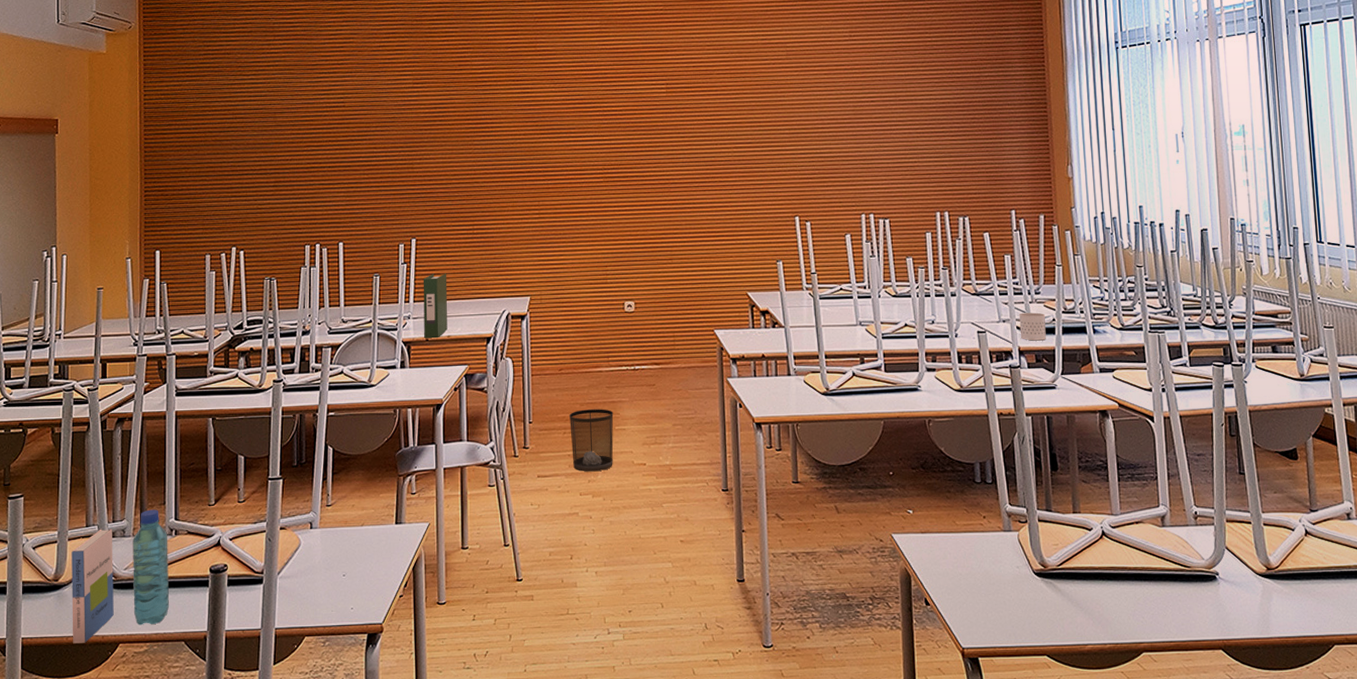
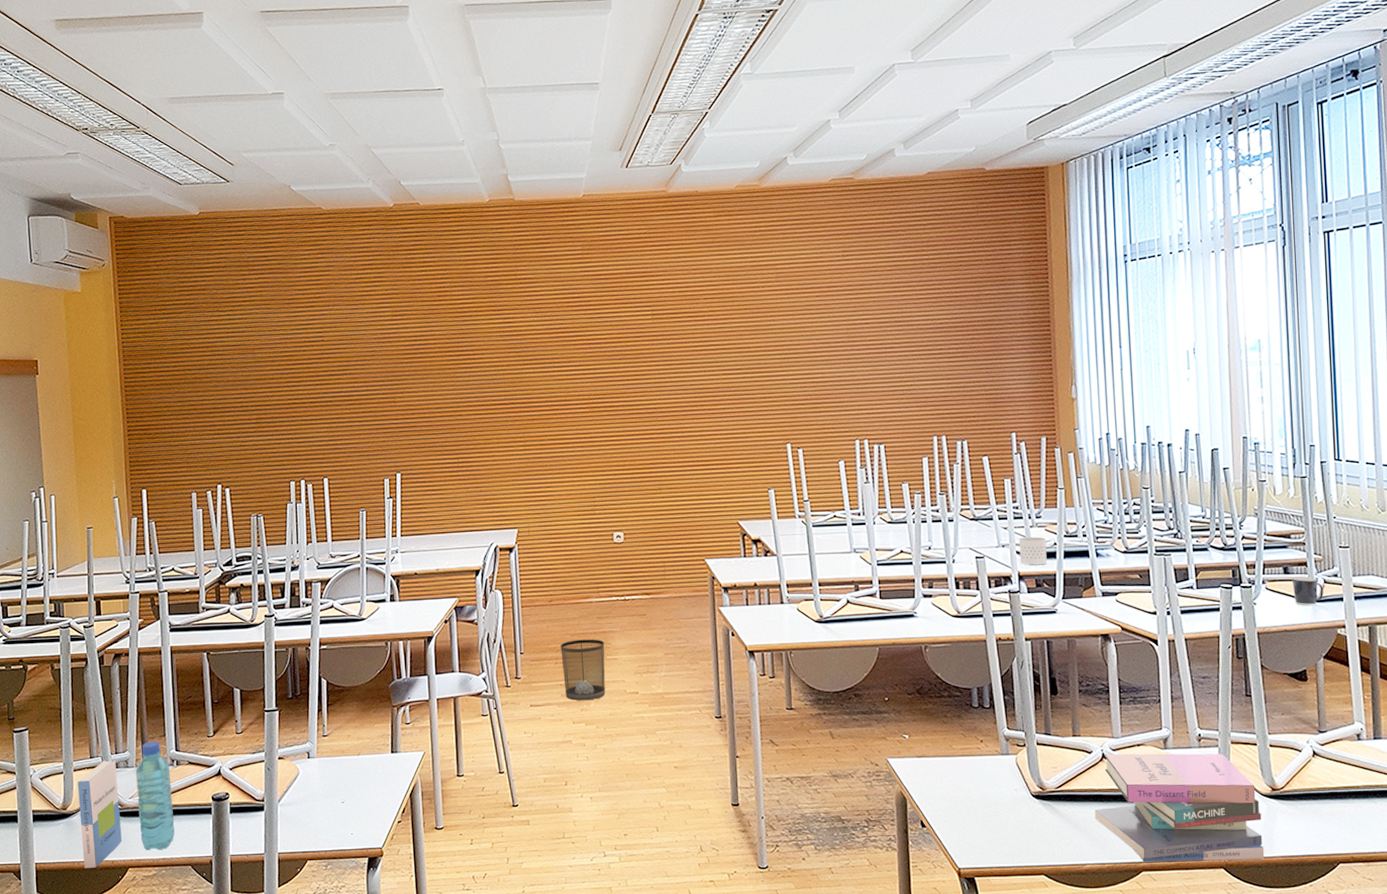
binder: present [423,273,448,339] -> none [409,507,436,573]
books: none [1095,531,1262,643] -> present [1094,753,1265,862]
mug: none [1280,355,1311,385] -> present [1292,576,1324,606]

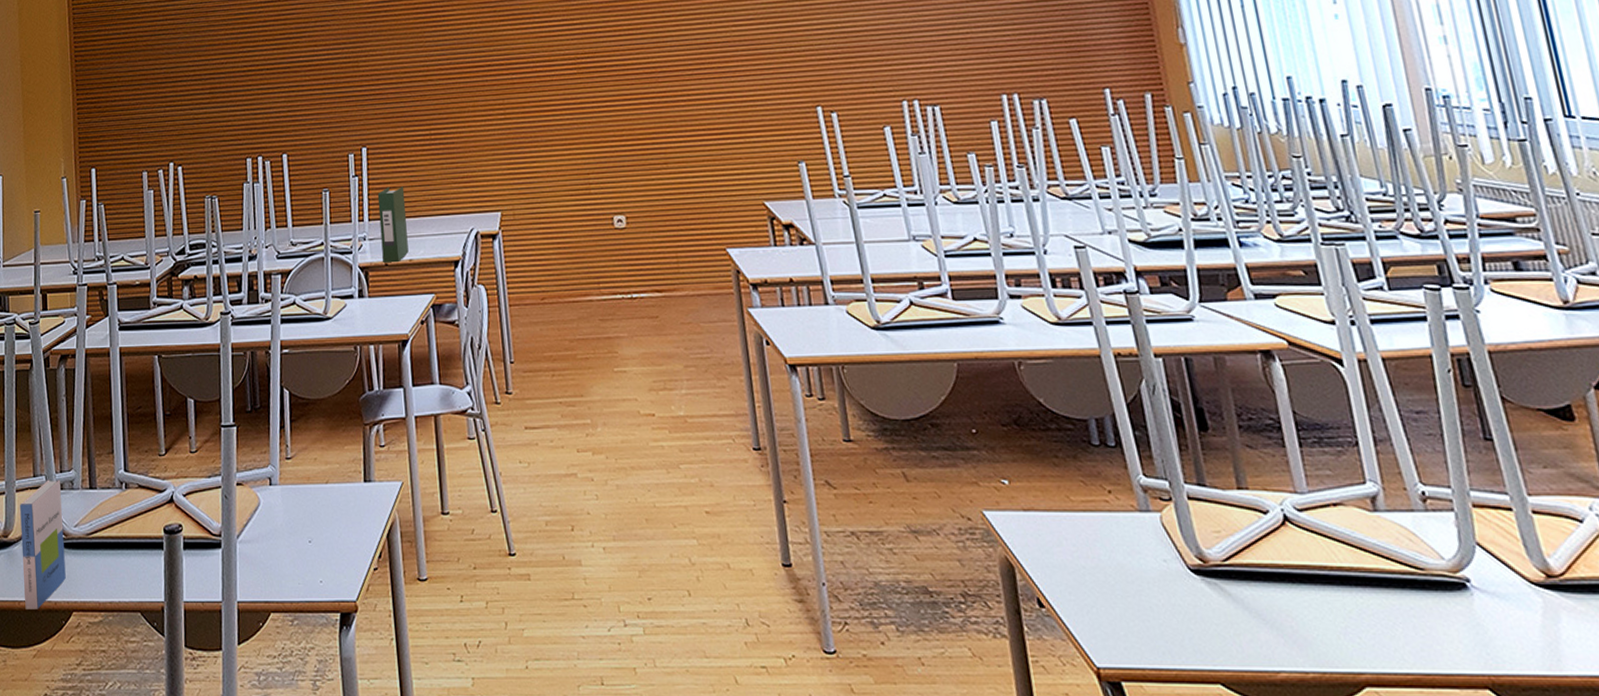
water bottle: present [136,741,175,851] -> none [81,458,124,592]
binder: none [409,507,436,573] -> present [377,186,409,263]
waste bin: present [560,639,606,701] -> none [557,346,615,424]
mug: present [1019,537,1047,566] -> none [1129,220,1172,258]
books: present [1094,753,1265,862] -> none [1282,515,1552,678]
mug: present [1292,576,1324,606] -> none [1527,274,1580,316]

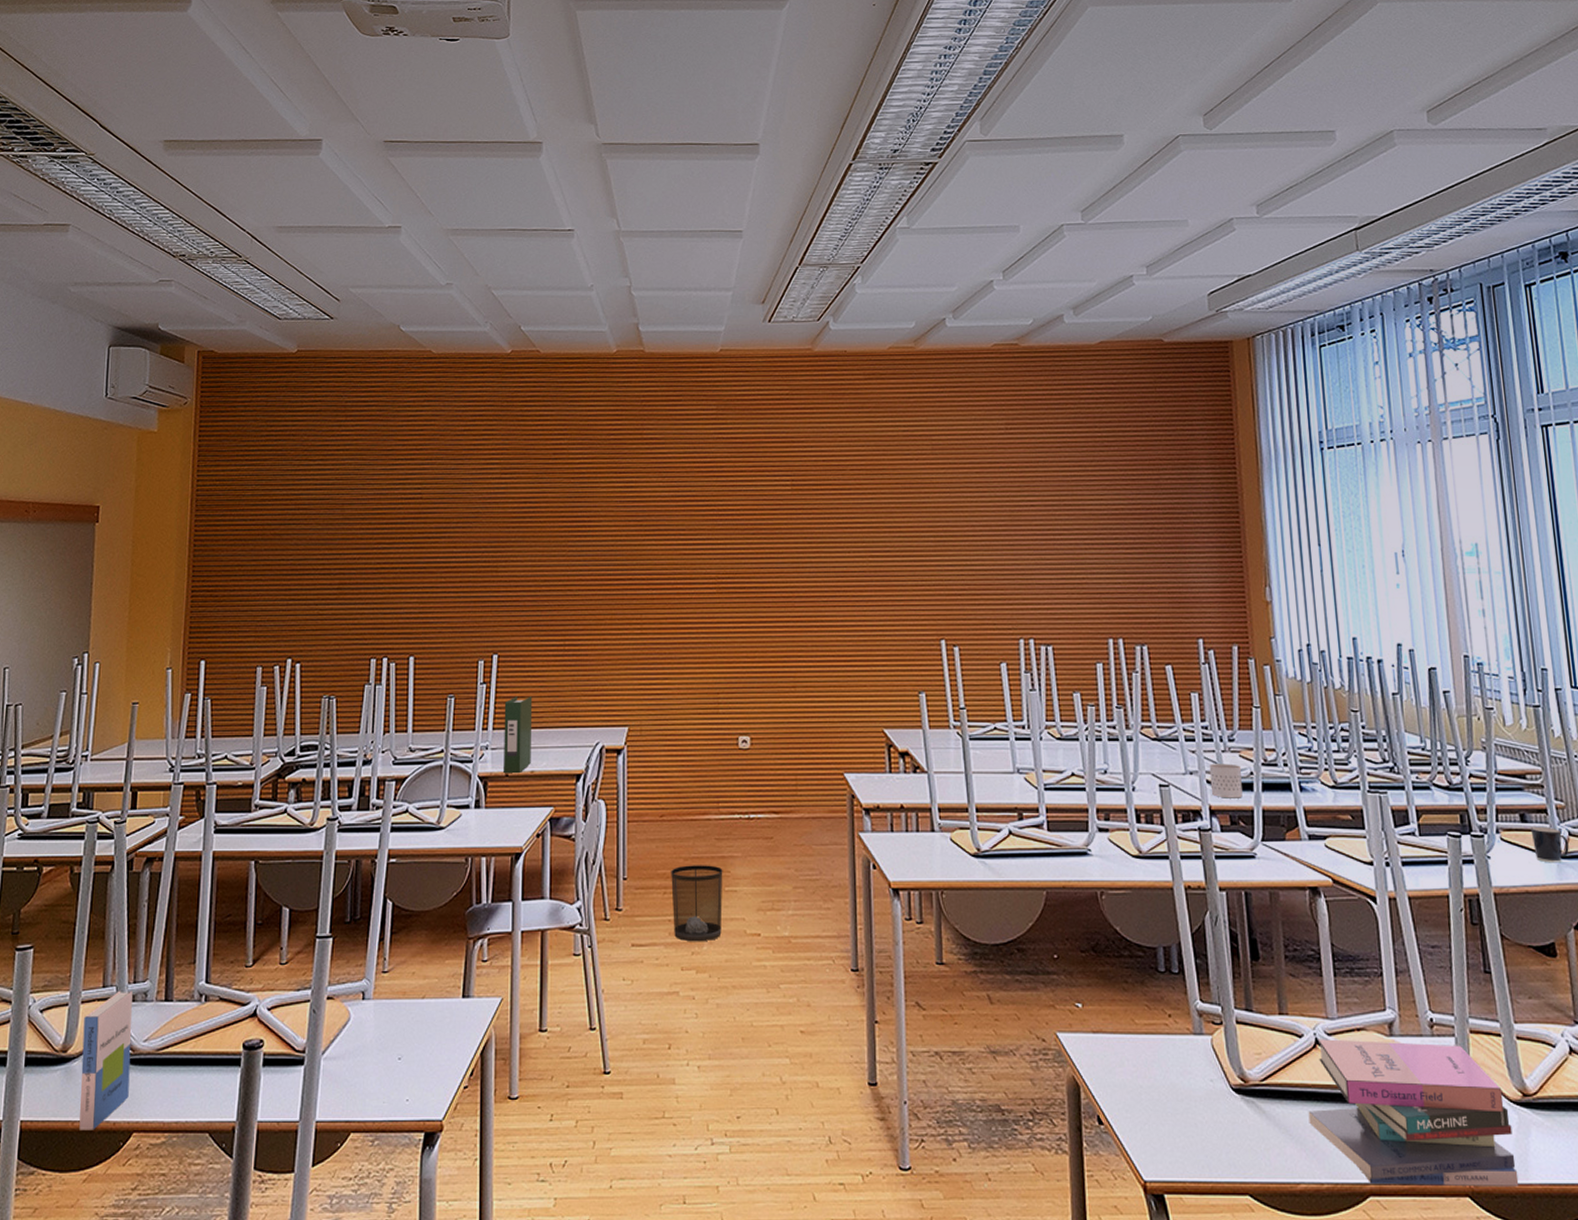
waste bin: none [557,346,615,424] -> present [671,865,723,942]
mug: none [1129,220,1172,258] -> present [1209,764,1243,798]
books: none [1282,515,1552,678] -> present [1308,1039,1519,1186]
mug: none [1527,274,1580,316] -> present [1530,826,1569,863]

